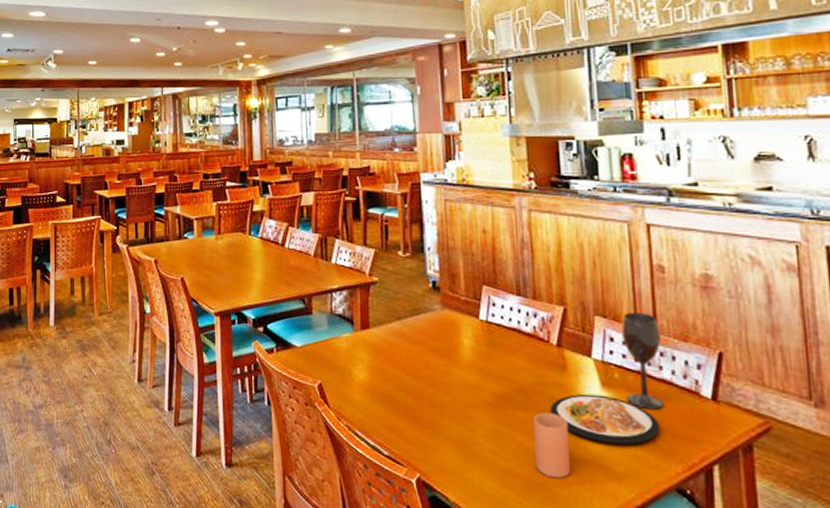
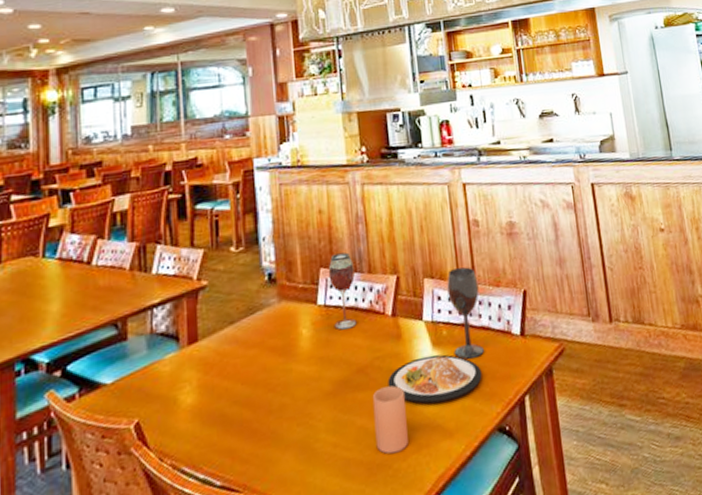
wineglass: none [491,274,519,349] -> present [328,252,357,330]

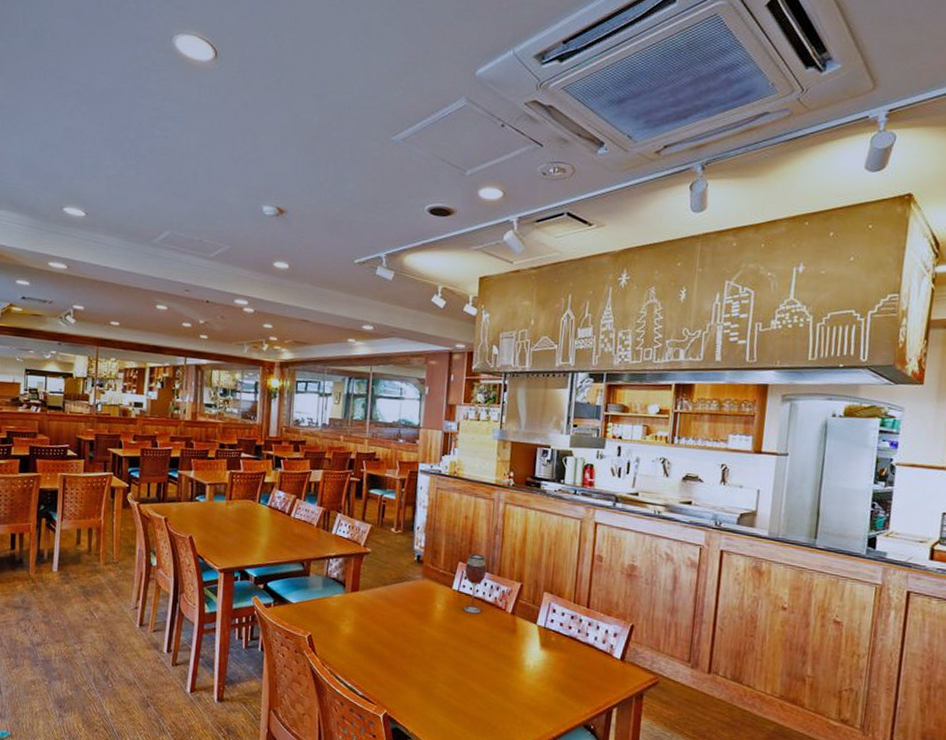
cup: present [372,385,408,455] -> none [481,665,510,716]
dish: present [388,354,482,405] -> none [498,651,579,693]
wine glass: present [447,267,484,360] -> none [558,591,592,666]

